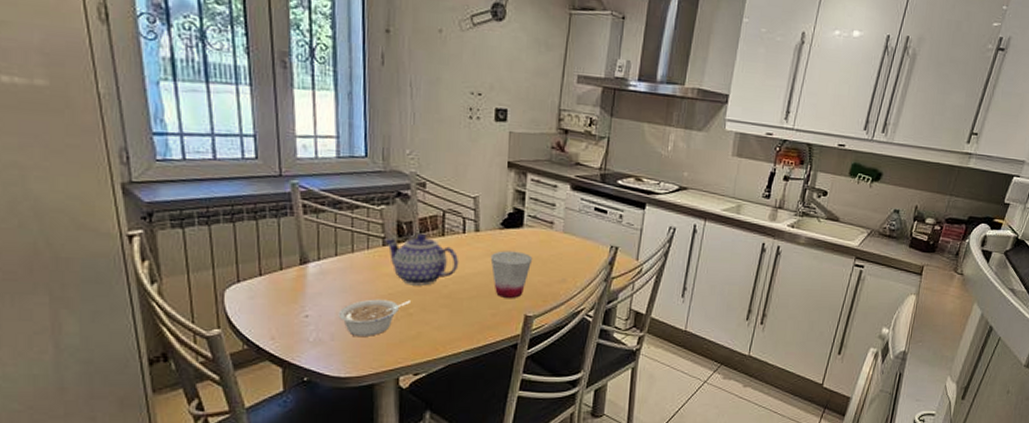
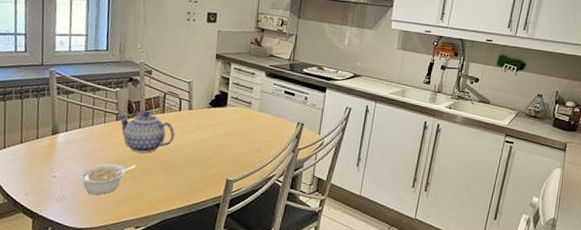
cup: present [490,251,533,298] -> none [200,125,234,165]

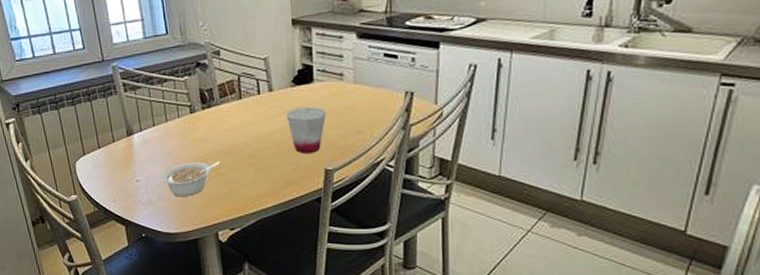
teapot: present [118,110,175,153] -> none [192,98,258,147]
cup: none [200,125,234,165] -> present [286,106,327,153]

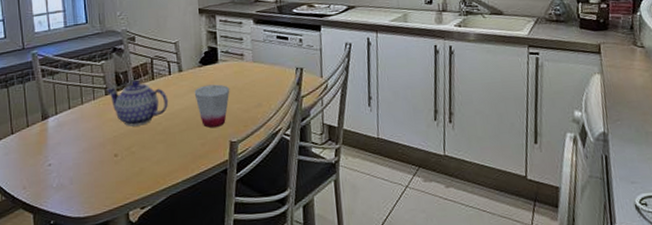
legume: present [162,161,219,196] -> none [75,140,132,178]
teapot: none [192,98,258,147] -> present [107,79,169,127]

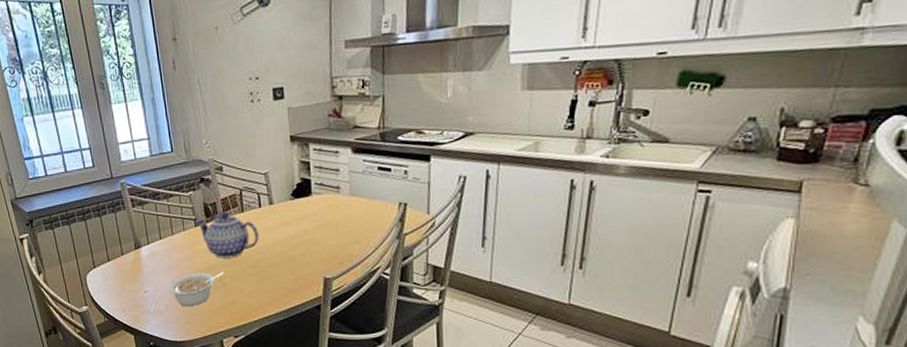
legume: none [75,140,132,178] -> present [168,272,223,306]
cup: present [194,84,230,128] -> none [286,218,325,263]

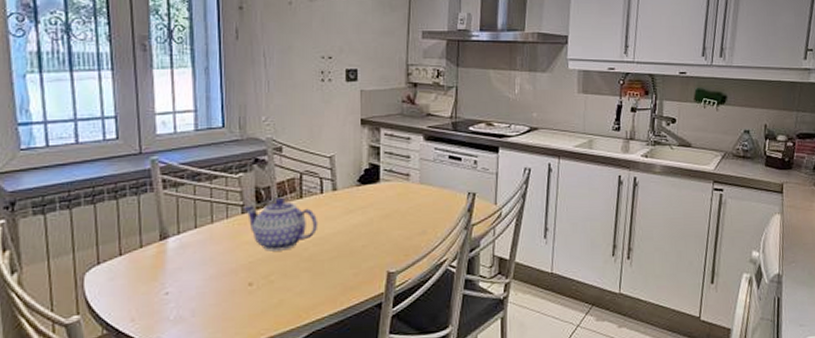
legume: present [168,272,223,306] -> none [199,267,271,310]

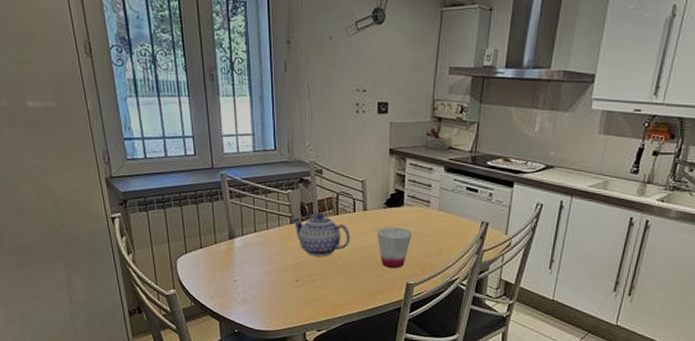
cup: none [349,207,391,256] -> present [376,227,412,268]

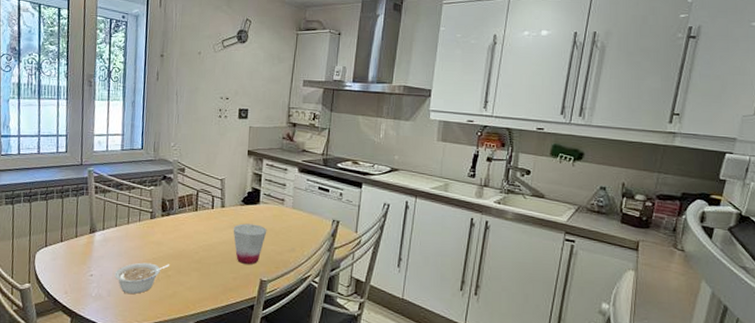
legume: none [258,267,313,298] -> present [114,262,169,294]
teapot: present [292,212,351,257] -> none [153,208,208,252]

